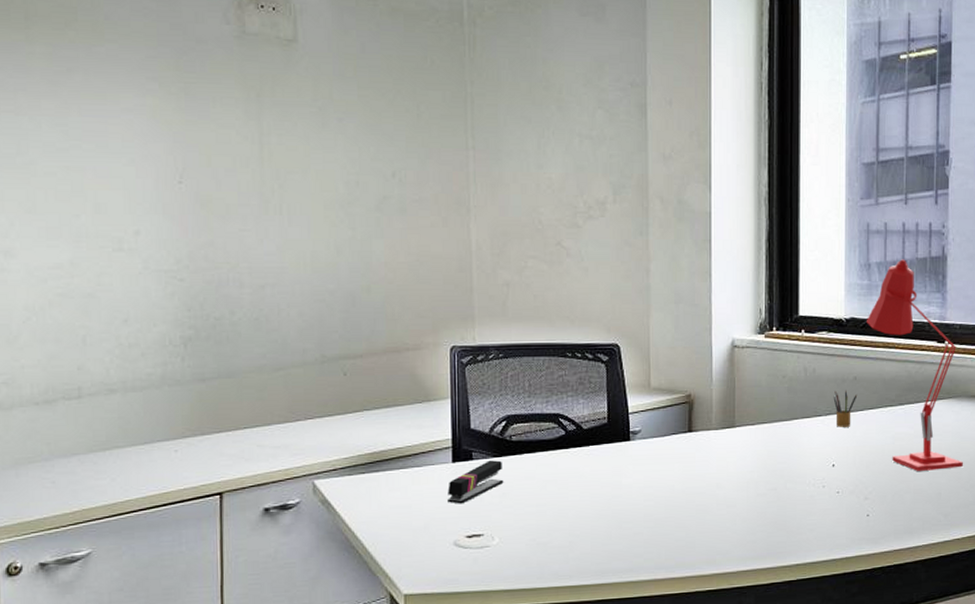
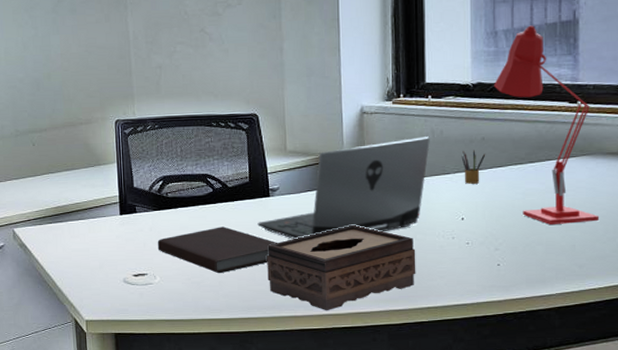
stapler: present [447,460,504,504] -> none [117,213,162,249]
notebook: none [497,476,638,532] -> present [157,226,278,274]
laptop computer: none [615,374,802,491] -> present [257,136,430,240]
tissue box: none [625,473,786,573] -> present [267,225,416,311]

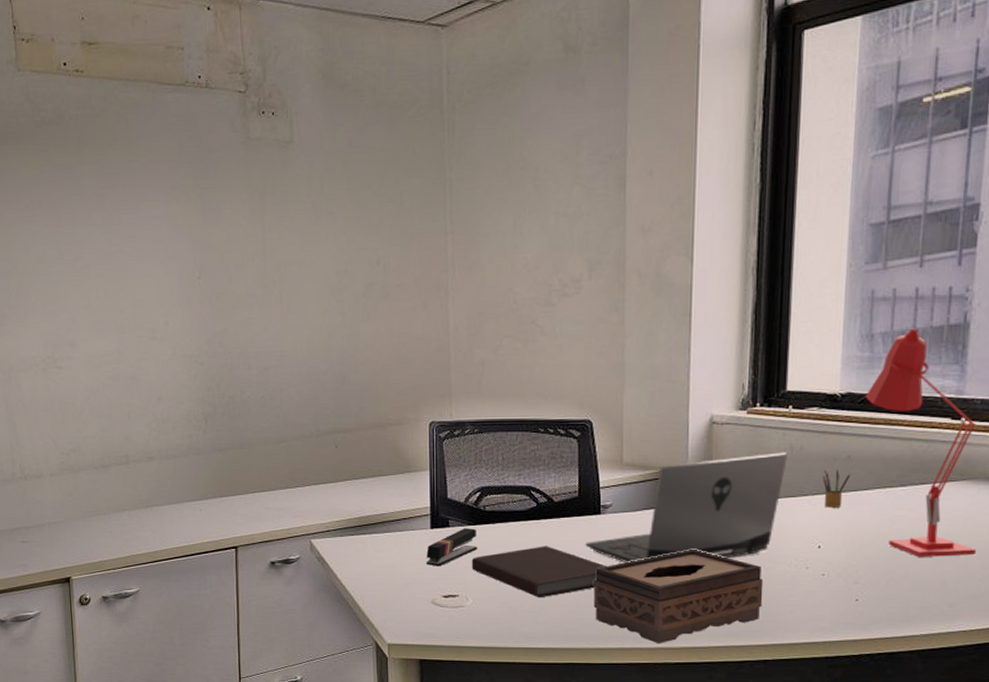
stapler: none [117,213,162,249] -> present [426,528,478,567]

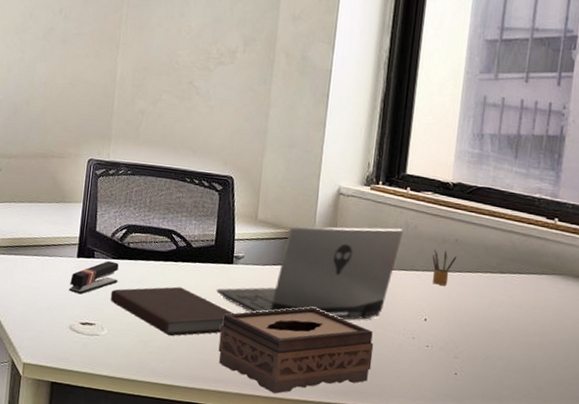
desk lamp: present [866,328,977,557] -> none [474,134,567,345]

